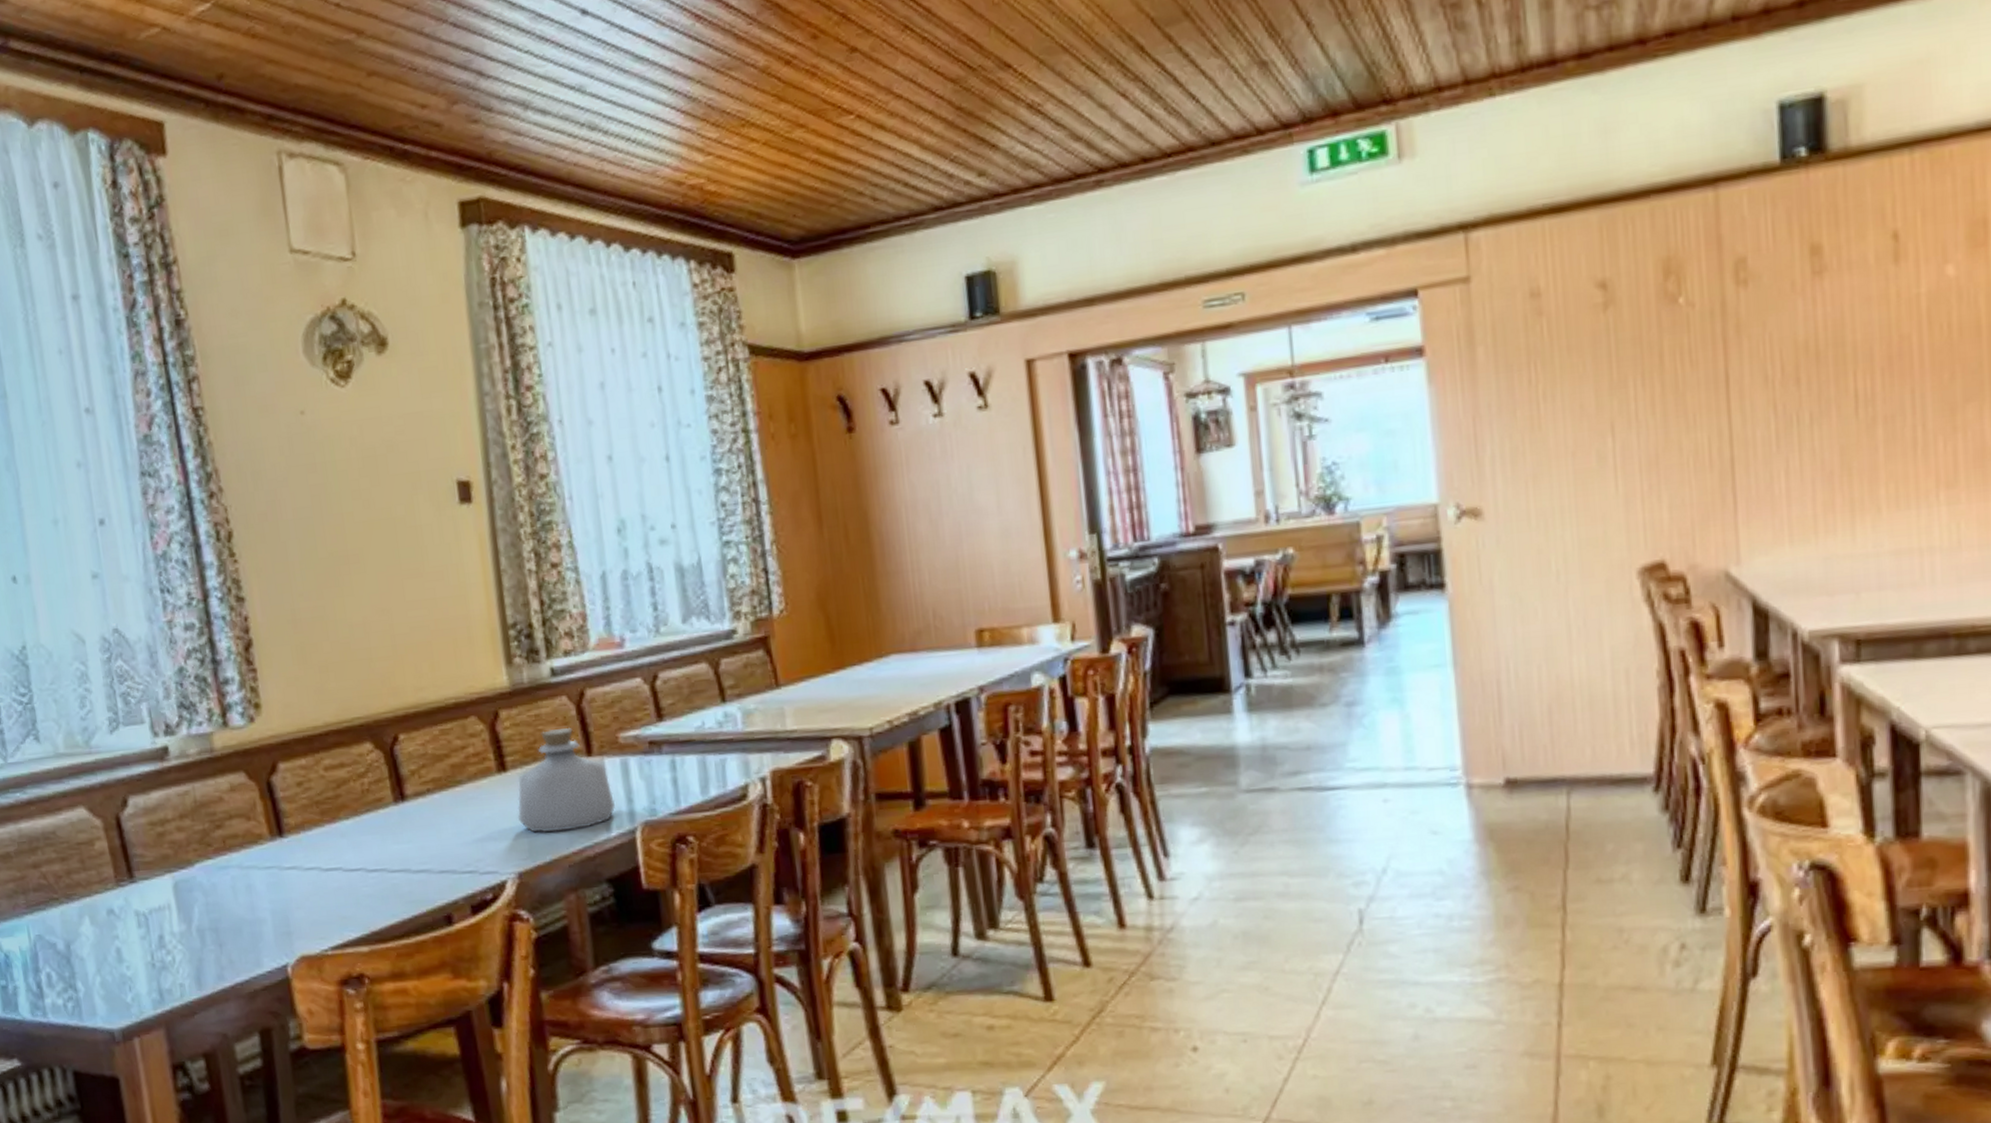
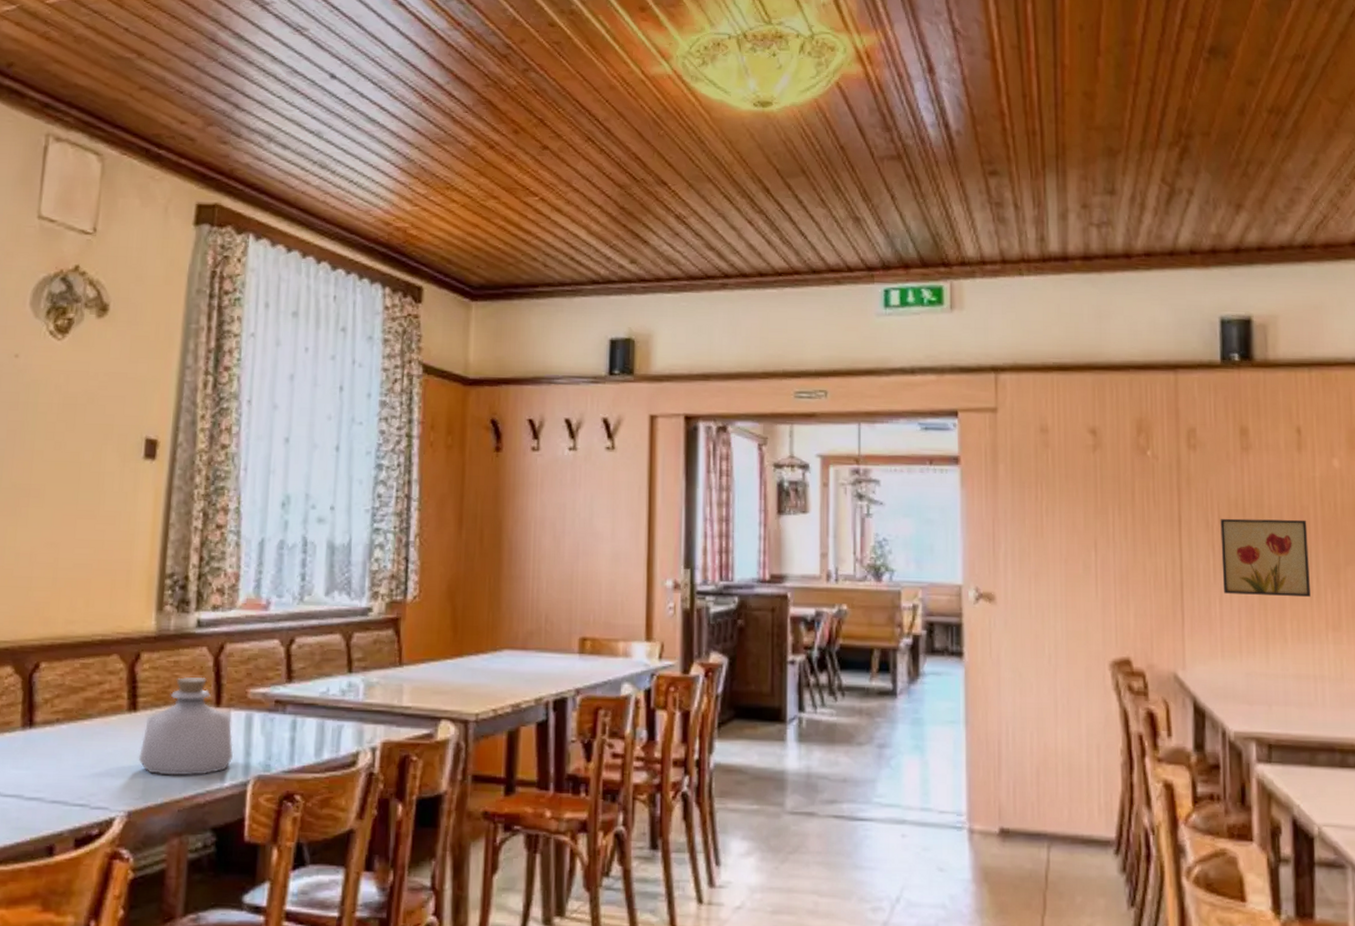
wall art: none [1784,352,1914,464] -> present [1220,518,1310,598]

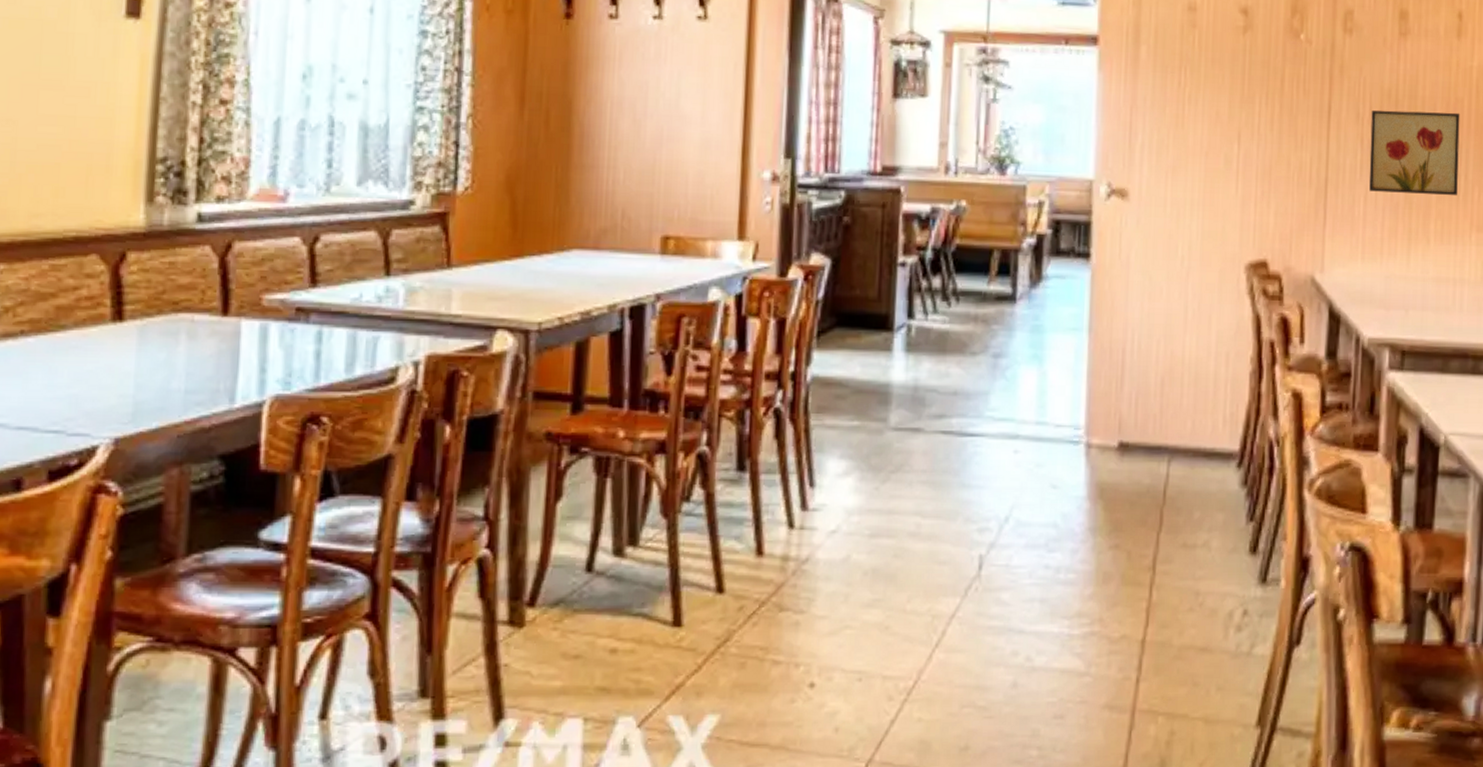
bottle: present [138,677,234,776] -> none [126,280,246,397]

